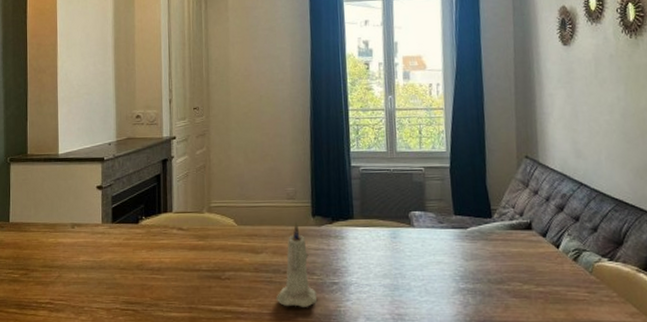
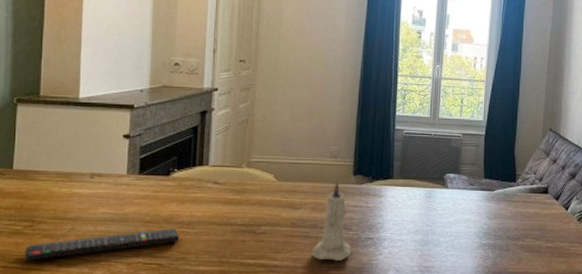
remote control: none [22,274,152,307] -> present [24,228,180,261]

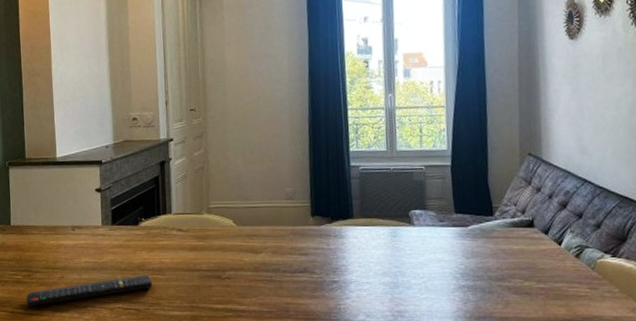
candle: present [310,179,352,261] -> none [276,221,318,305]

